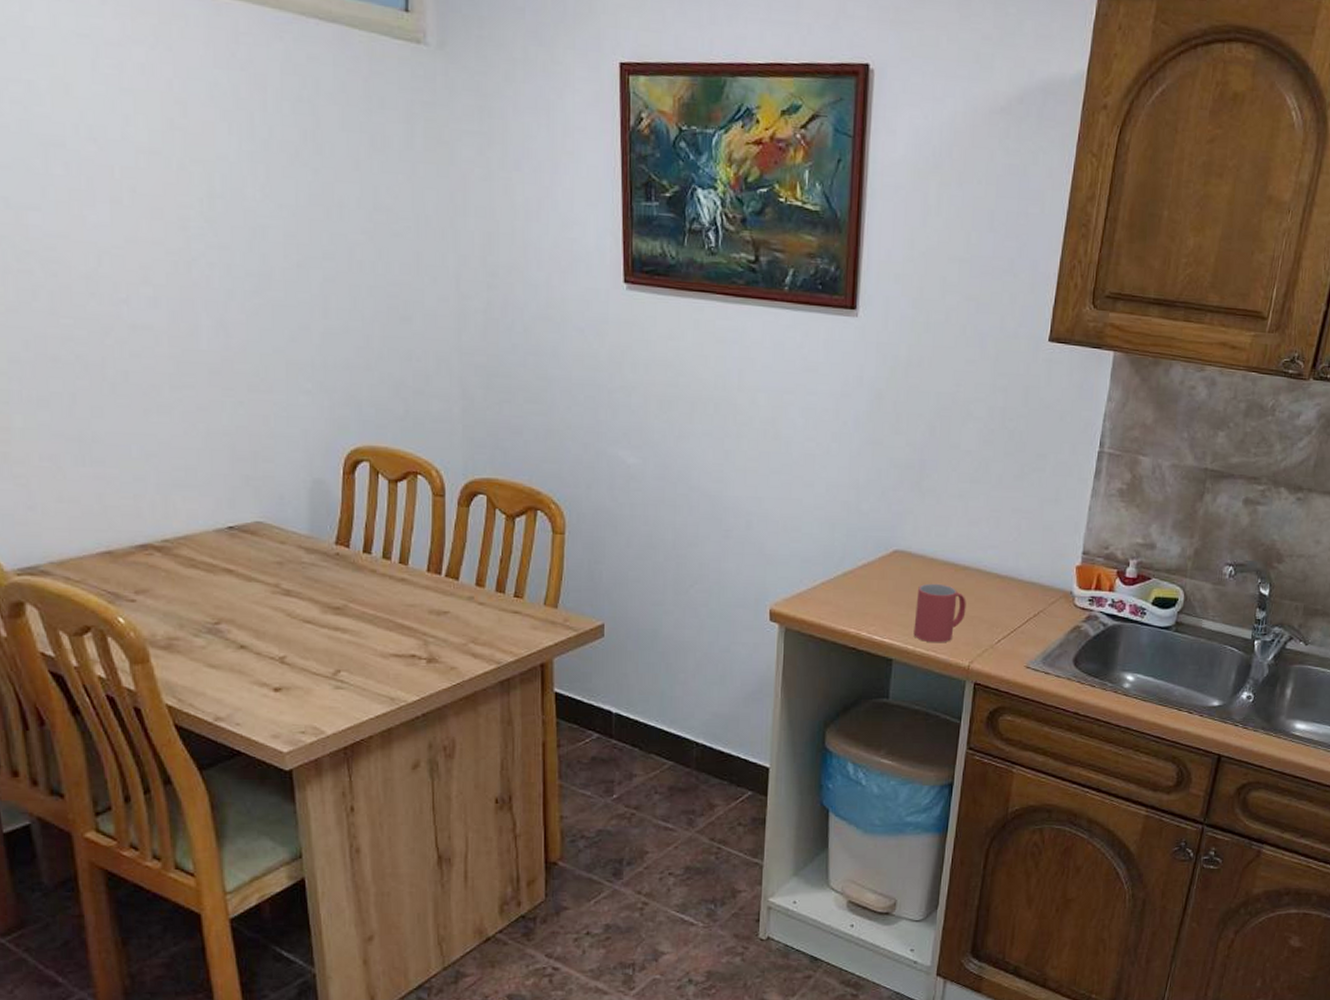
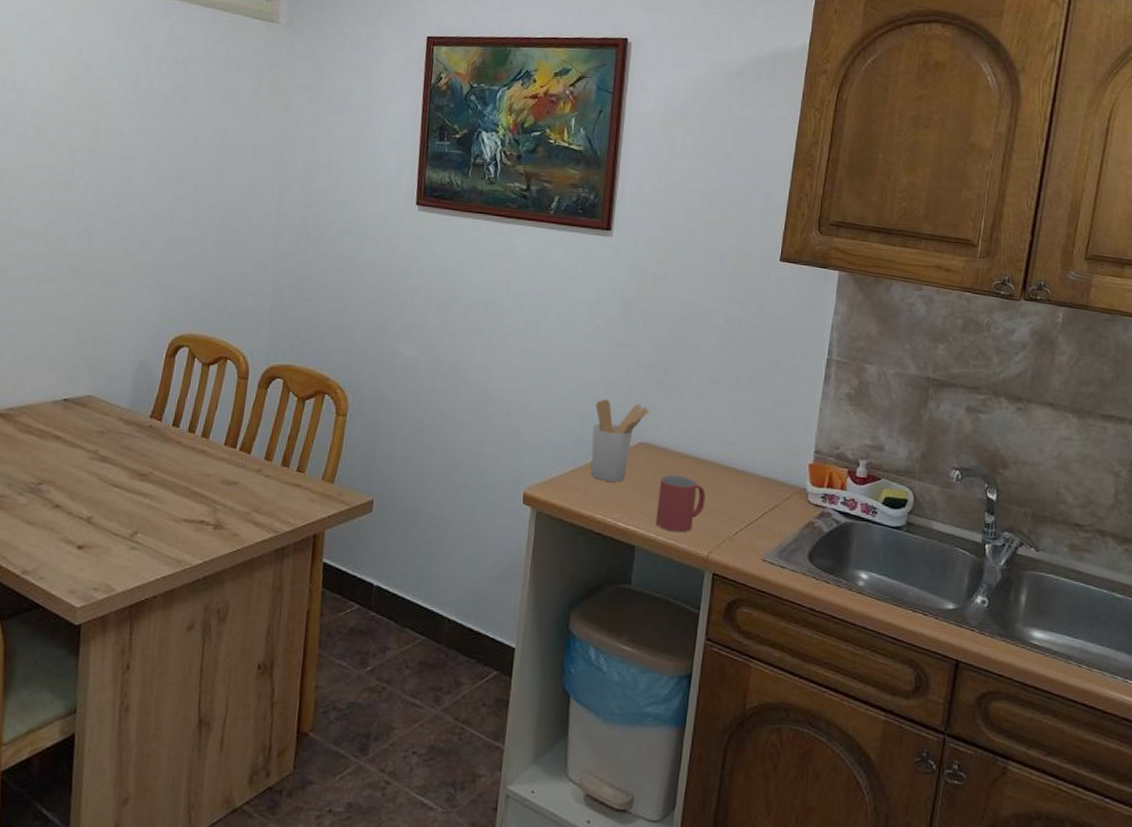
utensil holder: none [842,504,904,594] -> present [591,398,649,482]

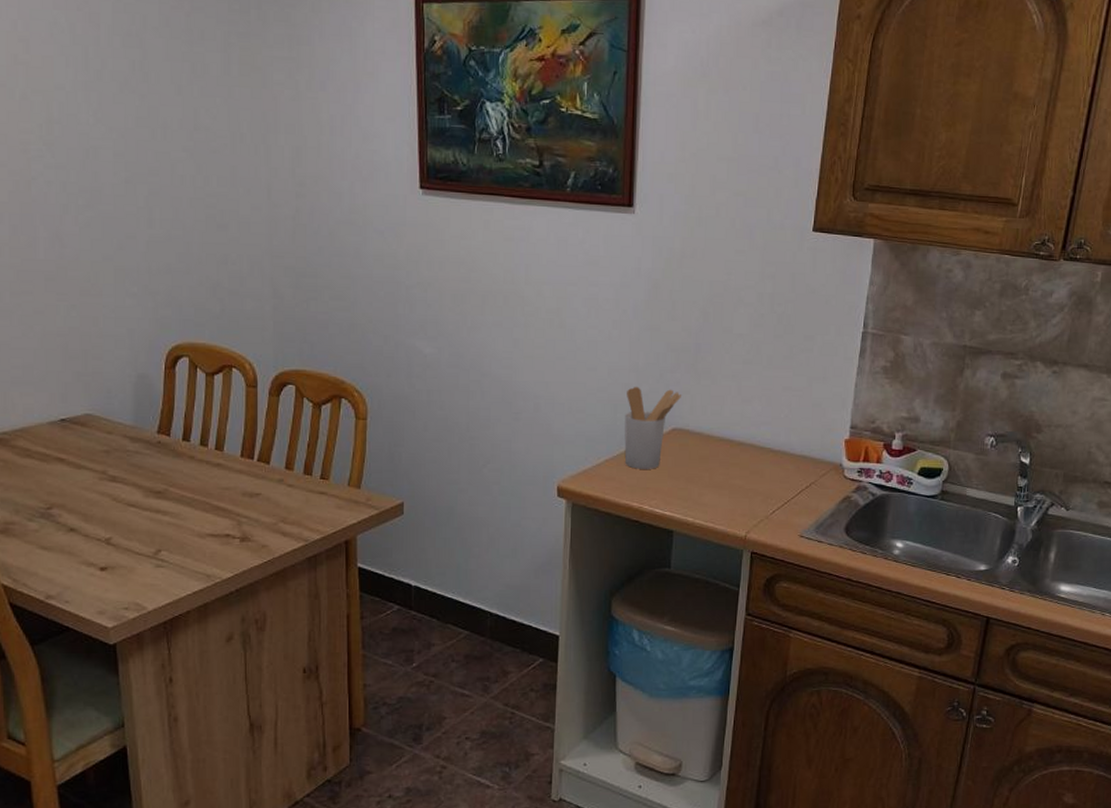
mug: present [655,474,706,533] -> none [693,458,742,515]

